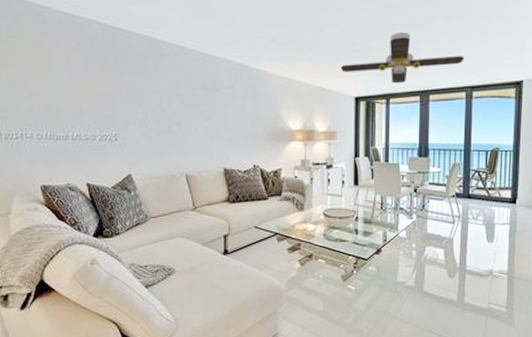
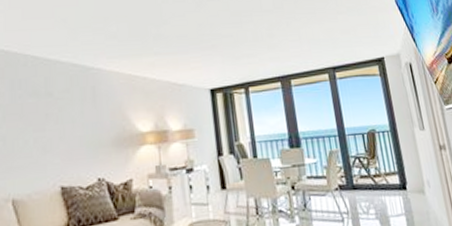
ceiling fan: present [340,31,465,84] -> none [190,18,321,71]

